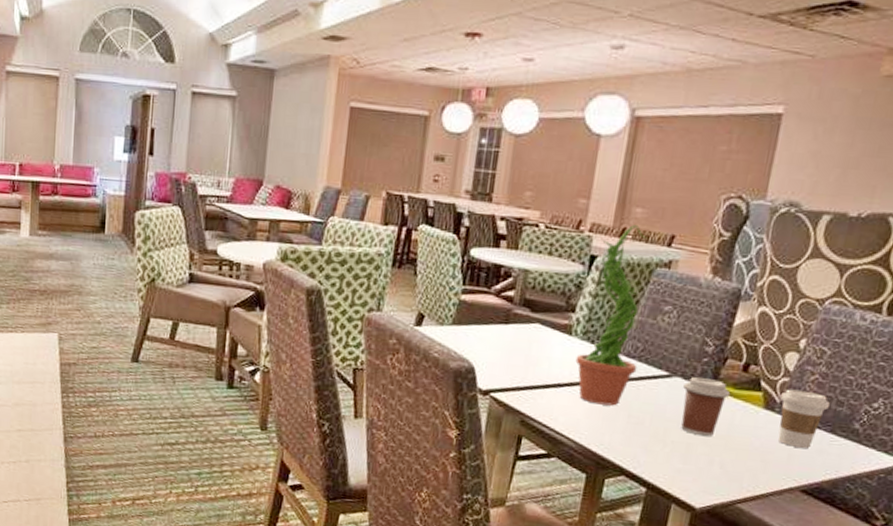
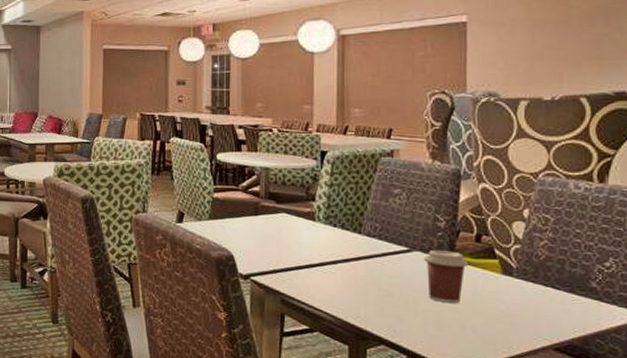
potted plant: present [575,225,654,406] -> none [322,123,379,281]
coffee cup: present [777,389,830,448] -> none [516,255,563,309]

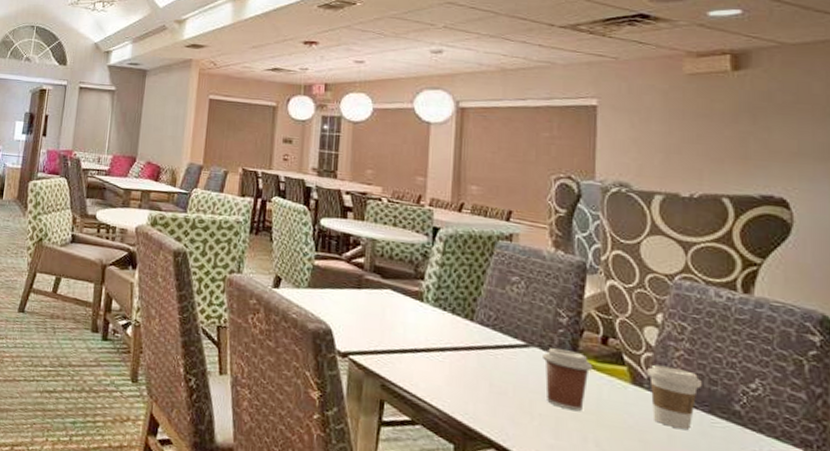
coffee cup: none [516,255,563,309] -> present [647,364,702,430]

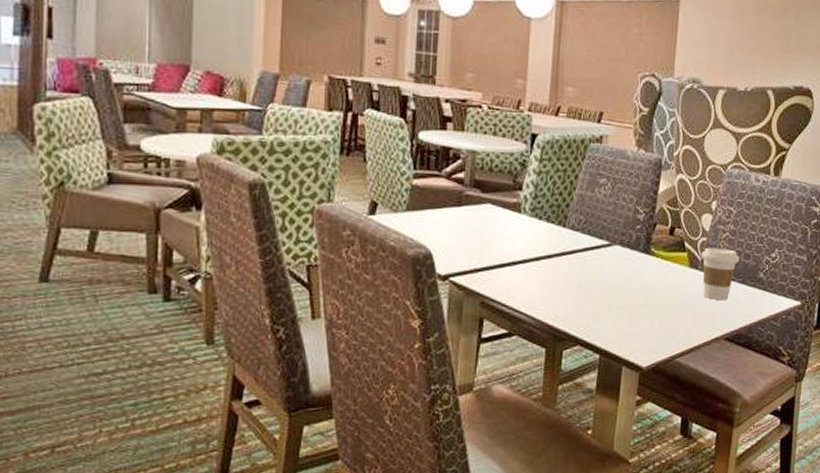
coffee cup: present [543,348,593,411] -> none [623,244,662,298]

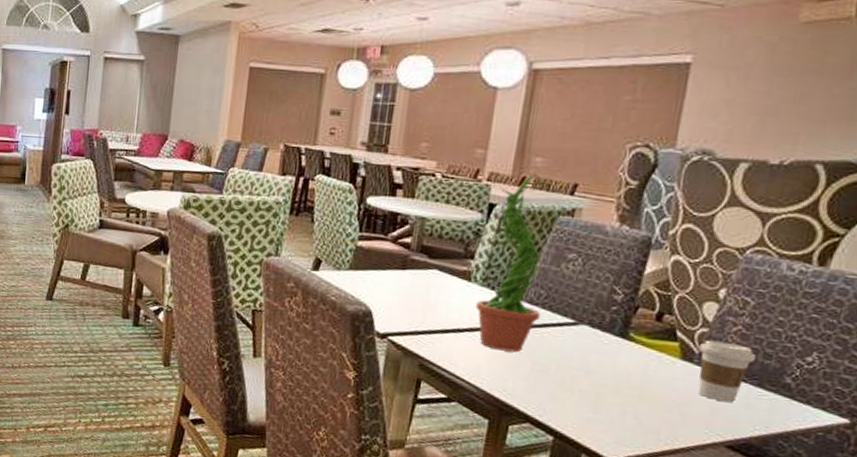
potted plant: none [526,103,586,279] -> present [475,174,556,352]

